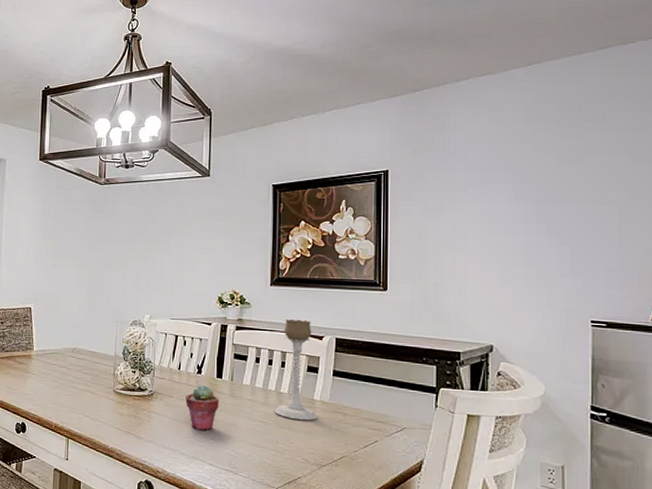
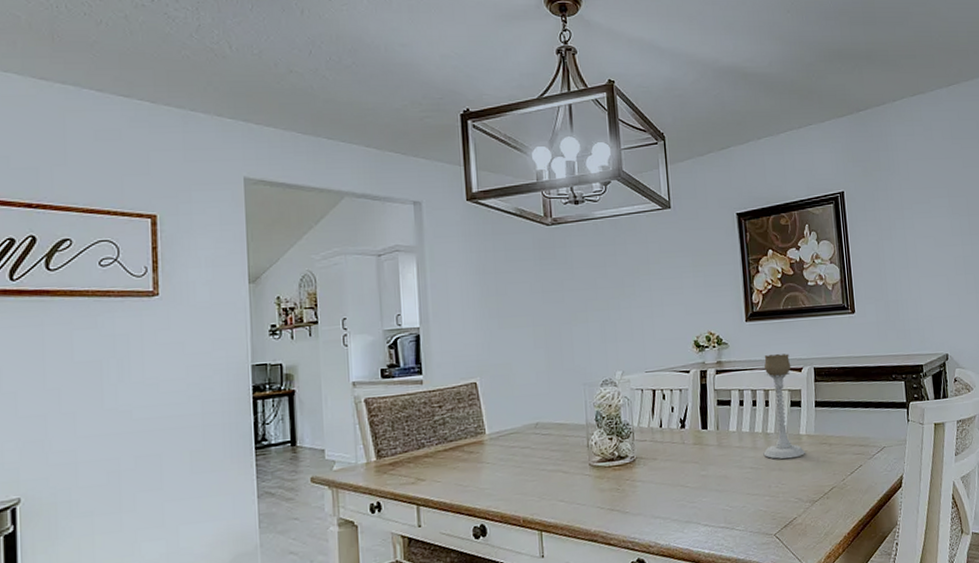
potted succulent: present [185,384,219,431] -> none [671,439,708,490]

